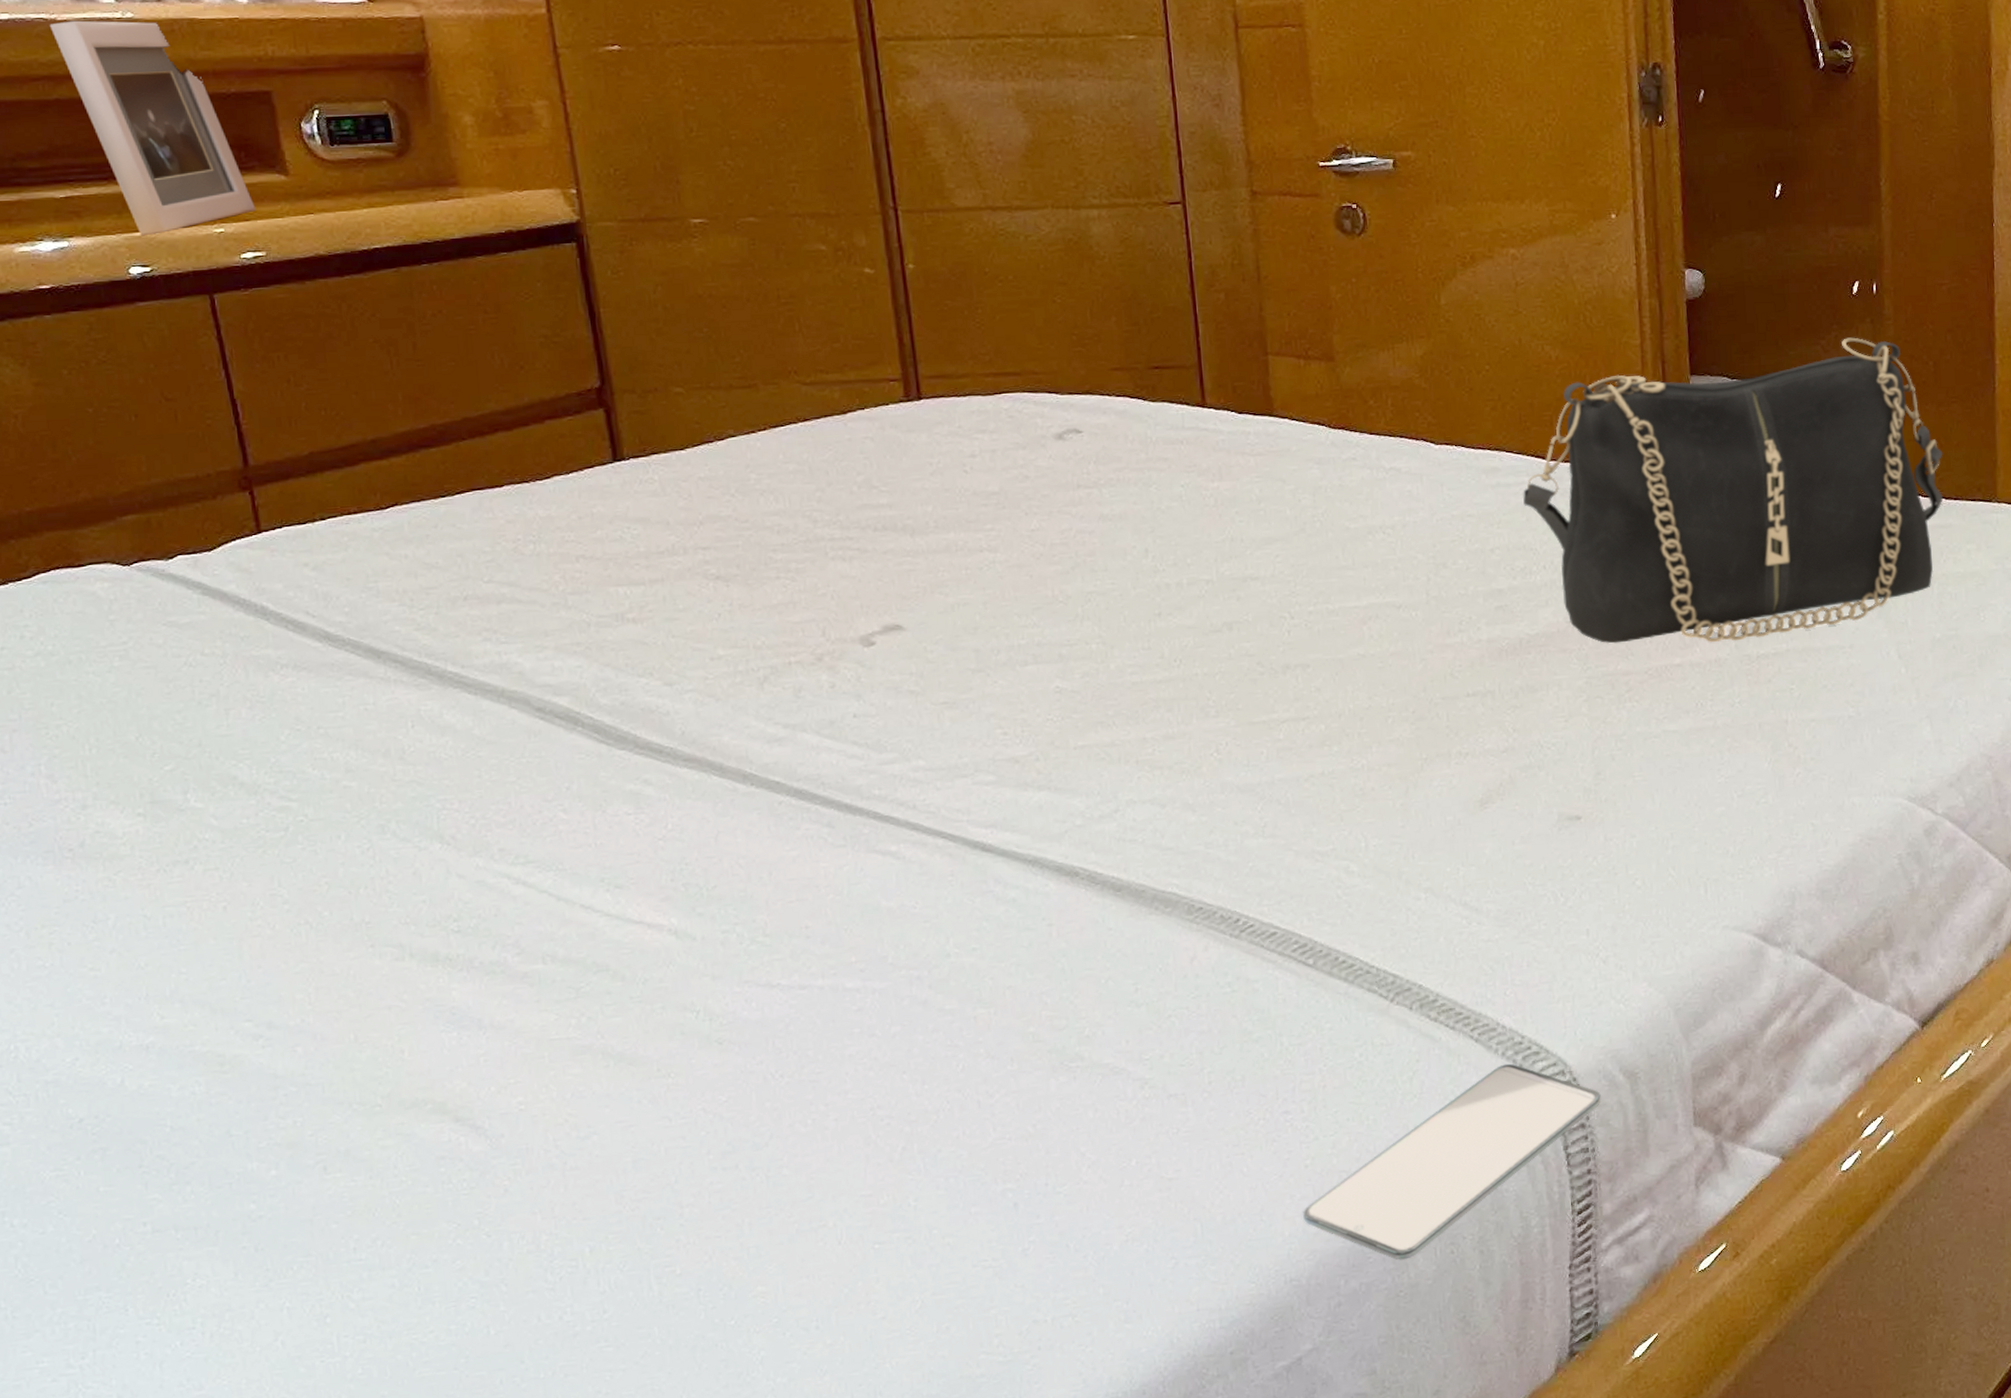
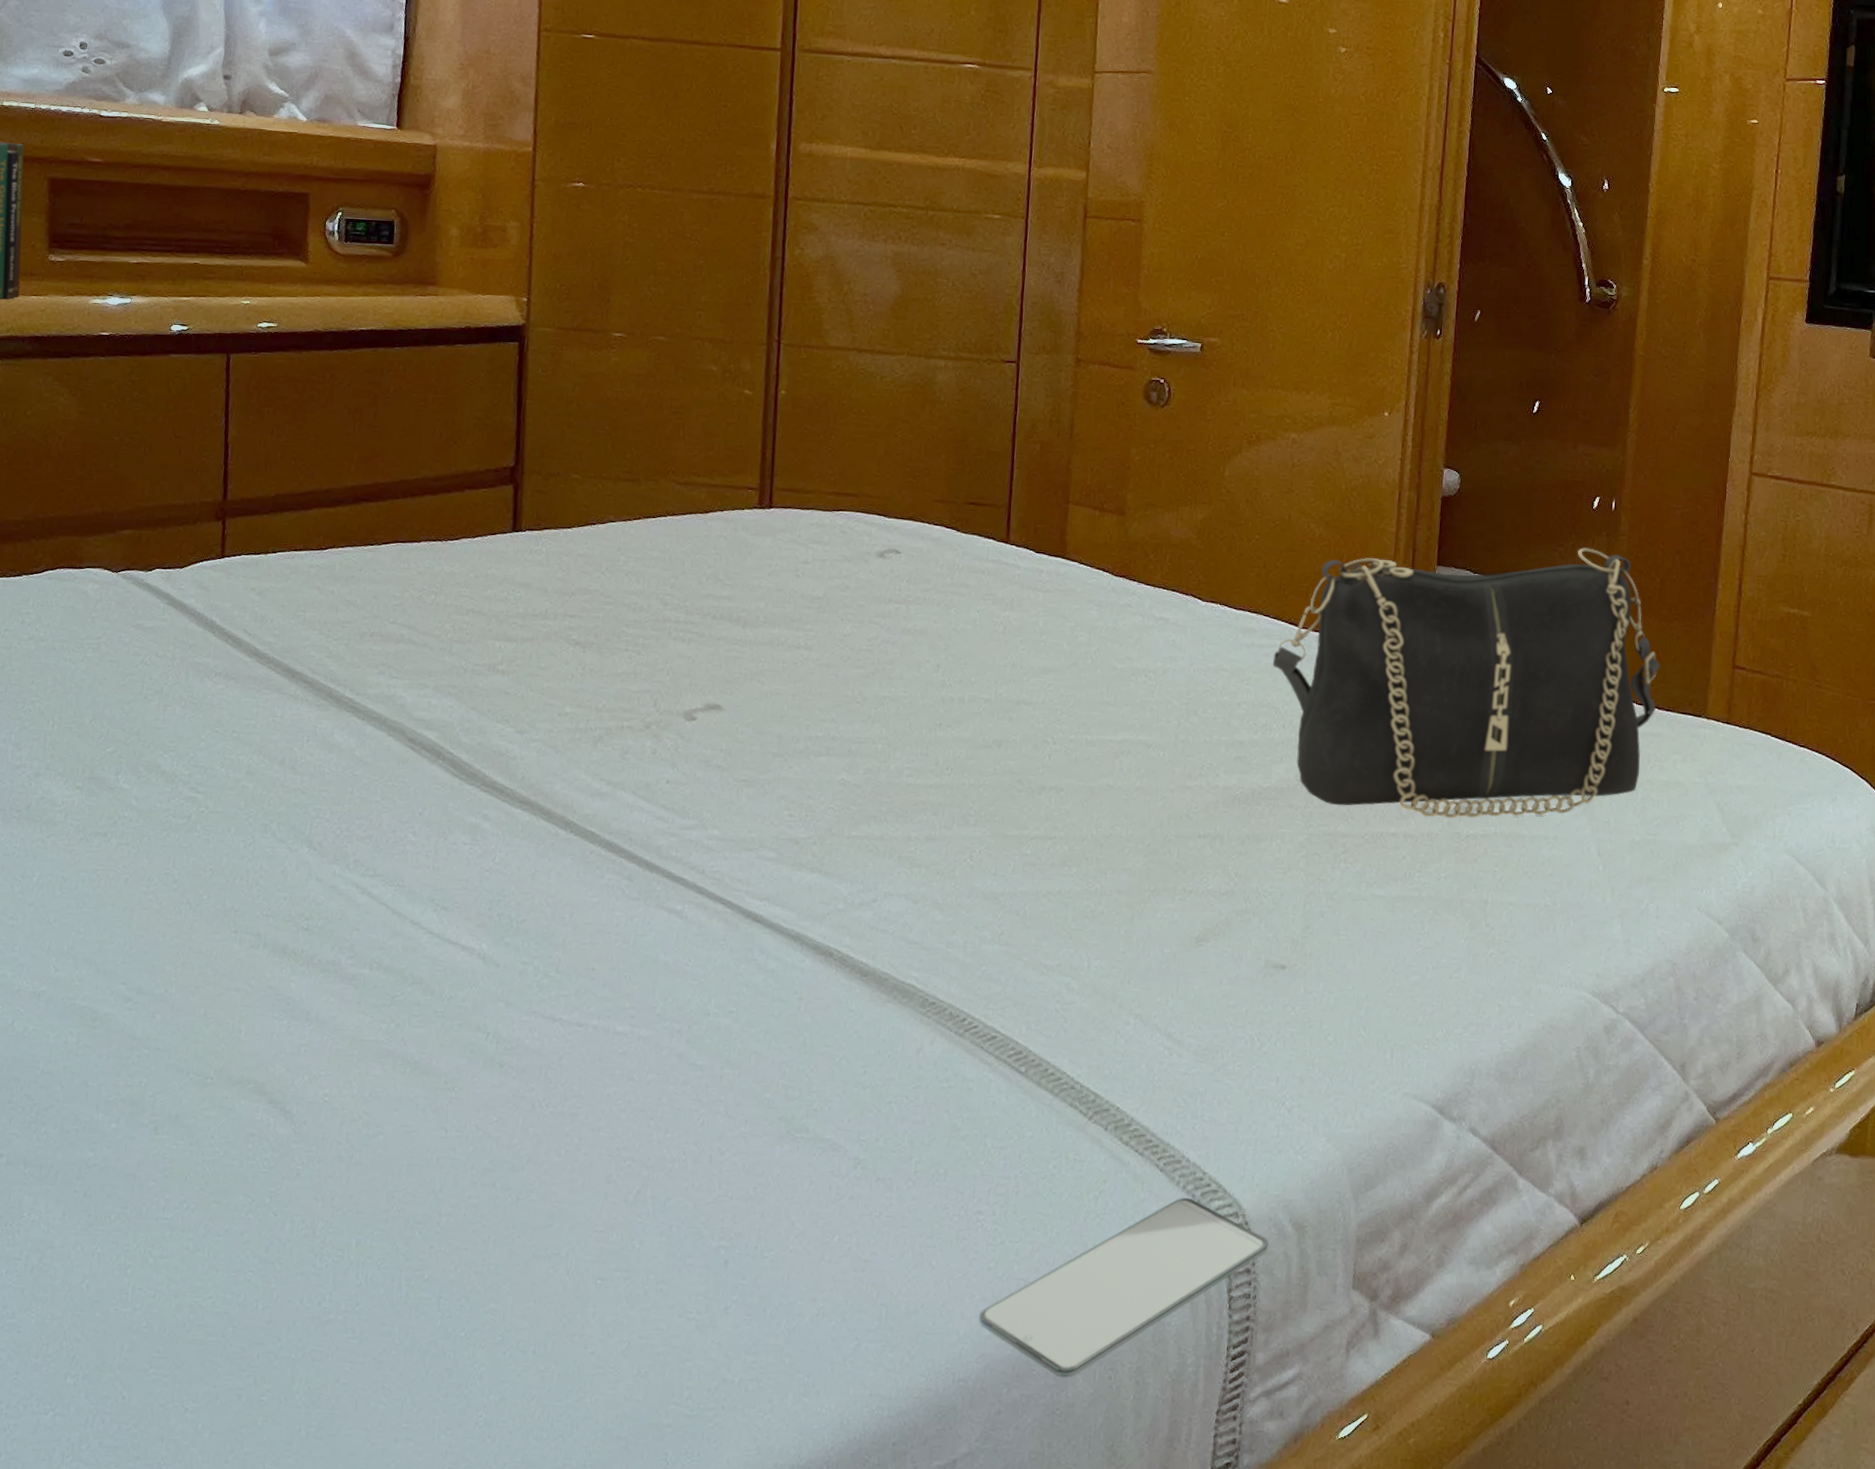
picture frame: present [49,20,256,236] -> none [155,122,278,301]

